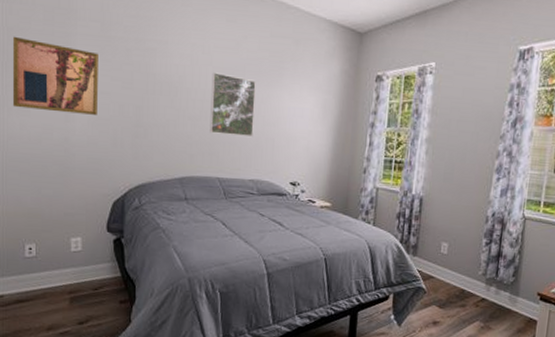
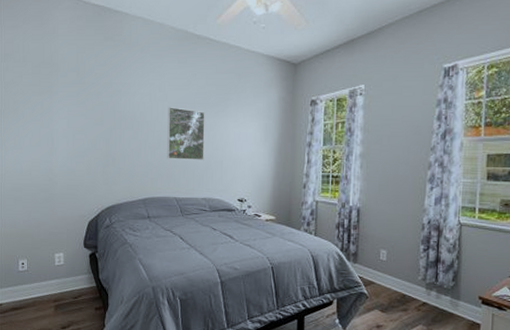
wall art: present [12,36,98,115] -> none [8,88,75,149]

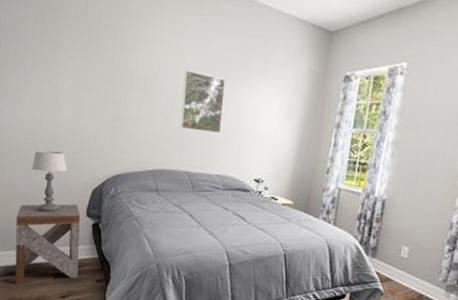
side table: none [17,236,78,320] -> present [15,204,80,285]
table lamp: none [31,188,64,247] -> present [32,150,67,213]

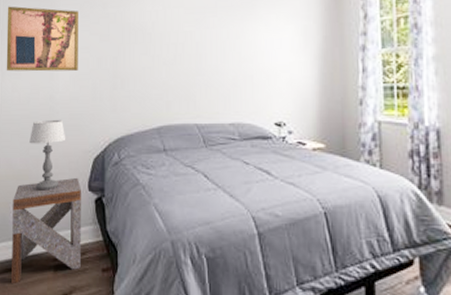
wall art: none [8,34,82,109] -> present [6,6,78,72]
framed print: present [180,70,226,133] -> none [184,13,230,77]

